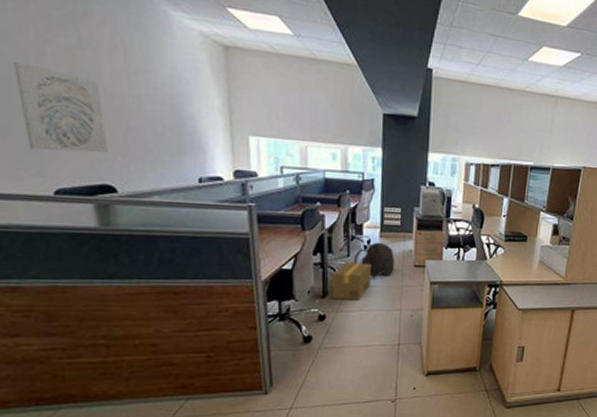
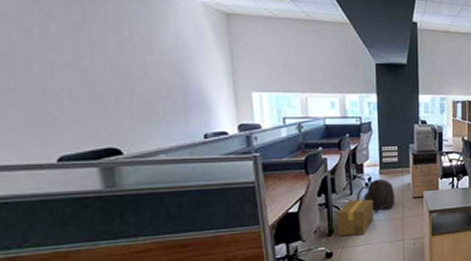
wall art: present [13,62,108,153] -> none [17,40,113,121]

